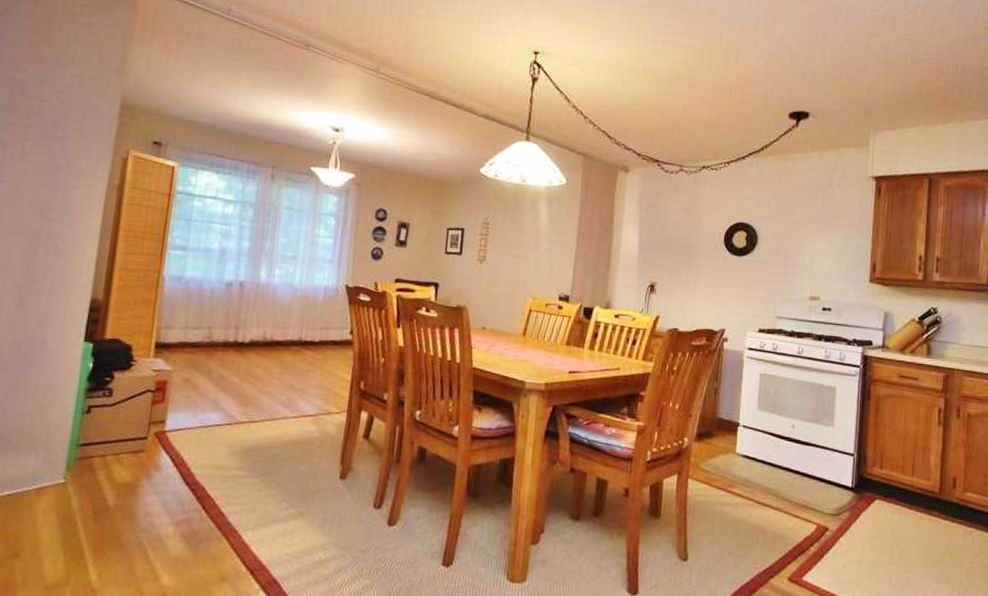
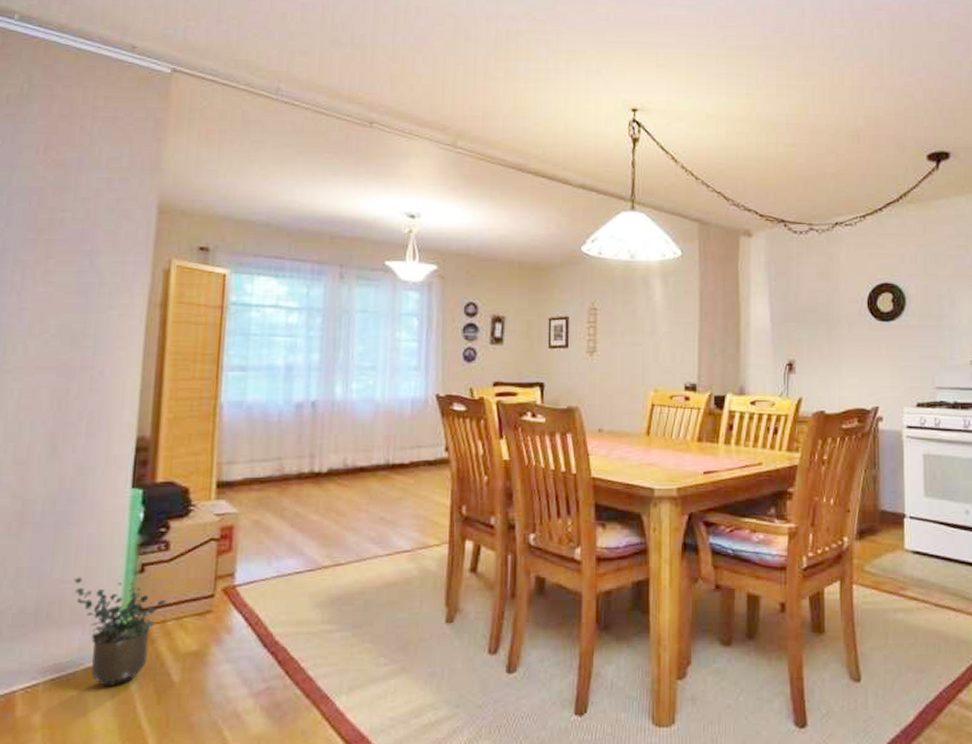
potted plant: none [31,412,107,504] -> present [74,577,166,685]

